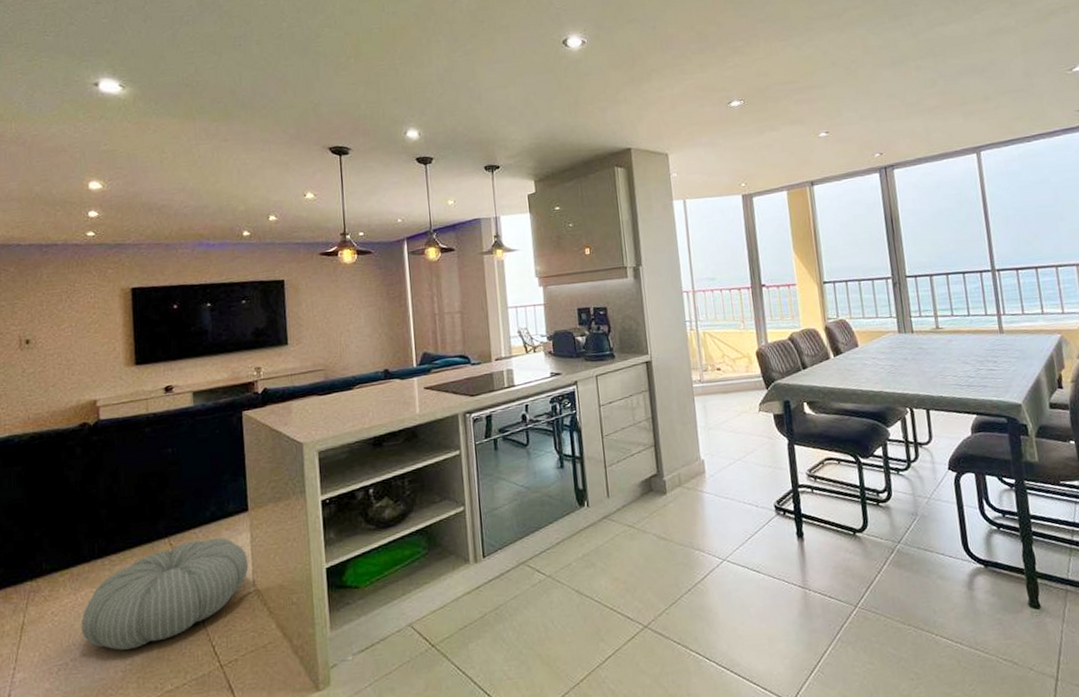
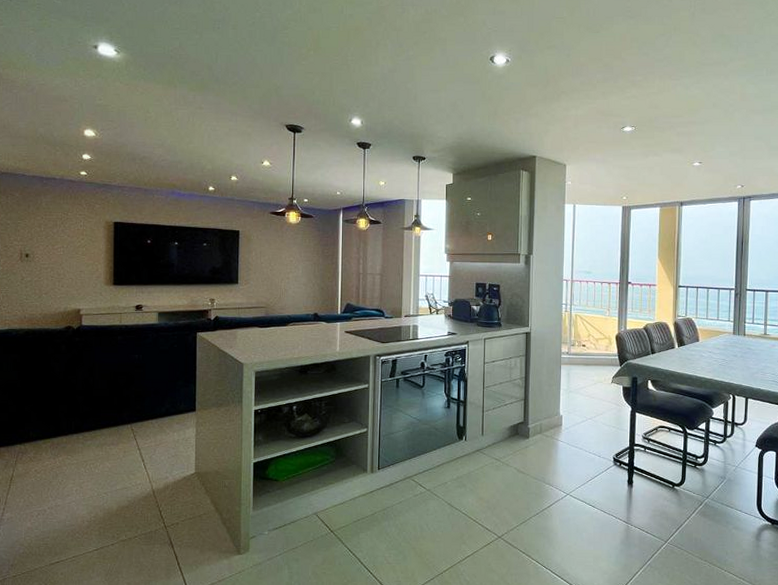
pouf: present [81,537,249,651] -> none [58,429,193,505]

